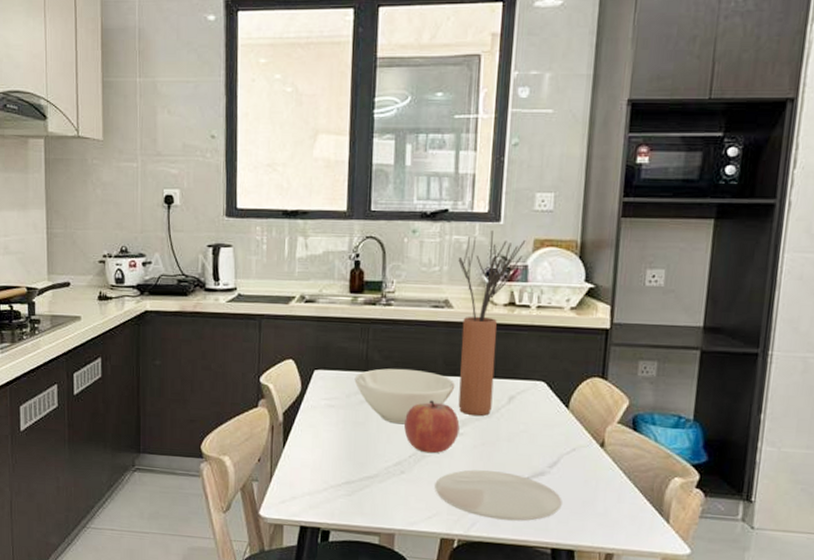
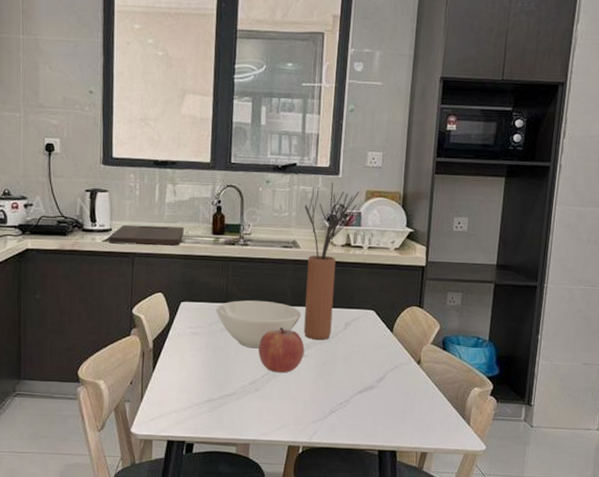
cutting board: none [233,283,317,306] -> present [109,224,184,246]
plate: present [435,469,562,521] -> none [283,386,387,428]

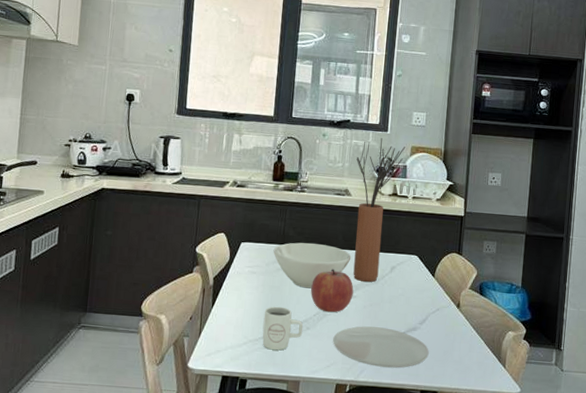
cutting board: present [109,224,184,246] -> none [178,169,247,190]
mug: none [208,368,252,414] -> present [262,306,304,351]
plate: none [283,386,387,428] -> present [333,326,429,368]

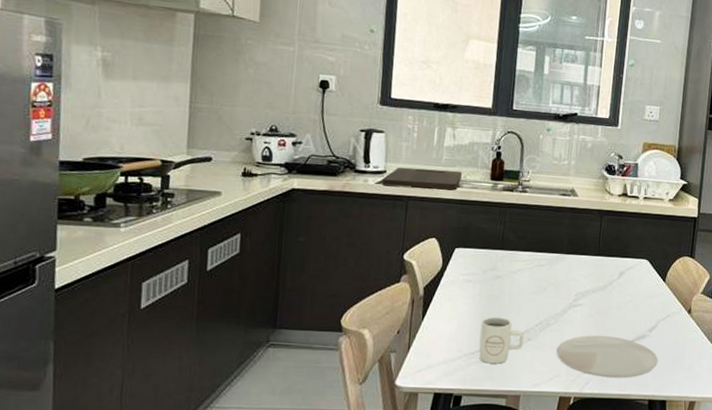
cutting board: none [178,169,247,190] -> present [382,167,462,191]
bowl: present [273,242,351,289] -> none [491,247,577,297]
fruit: present [311,269,354,313] -> none [532,275,579,322]
vase: present [353,138,406,282] -> none [579,133,637,289]

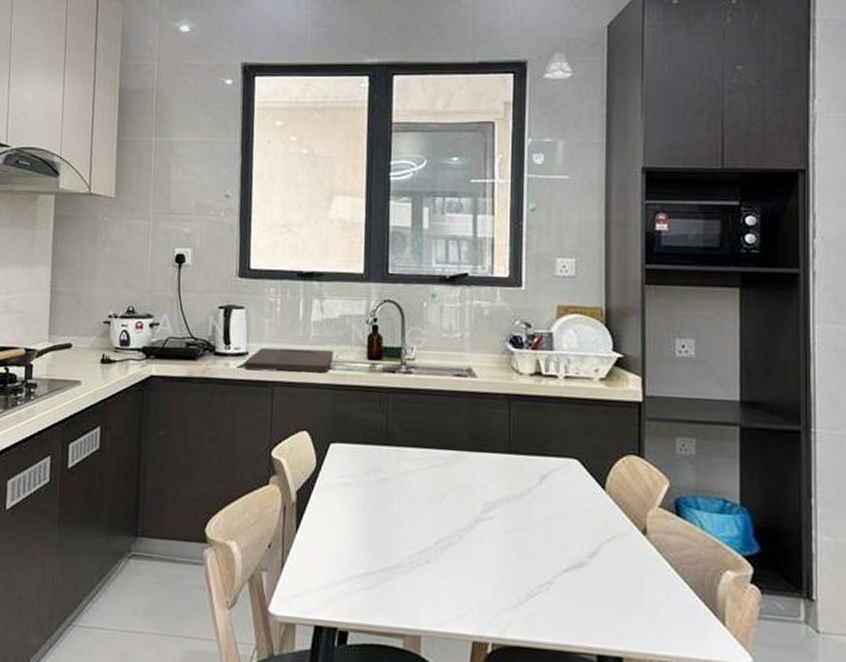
mug: present [479,317,525,364] -> none [365,530,421,593]
plate: present [556,335,658,378] -> none [464,559,605,622]

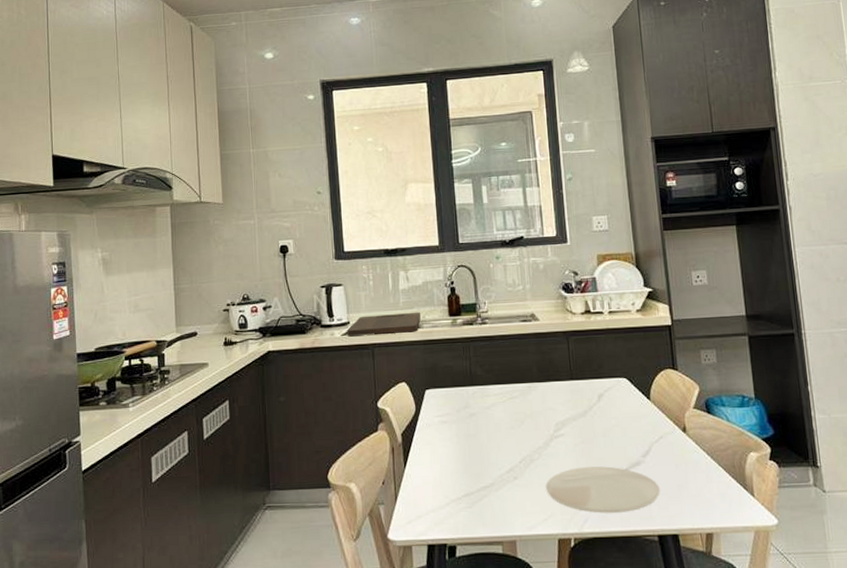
plate: none [464,559,605,622] -> present [546,466,660,513]

